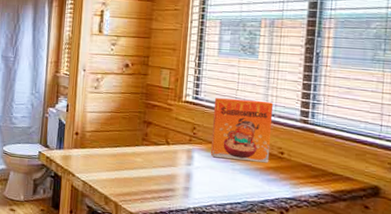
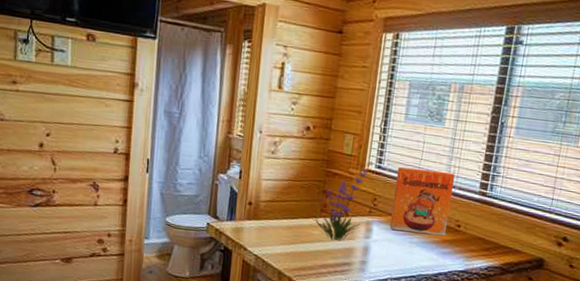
plant: none [135,100,186,168] -> present [313,168,368,241]

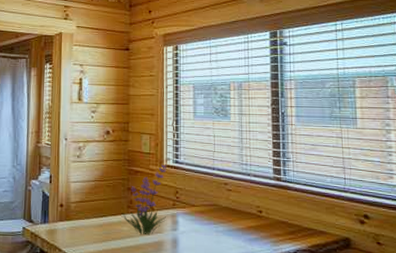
cereal box: present [389,167,456,236] -> none [193,161,250,223]

